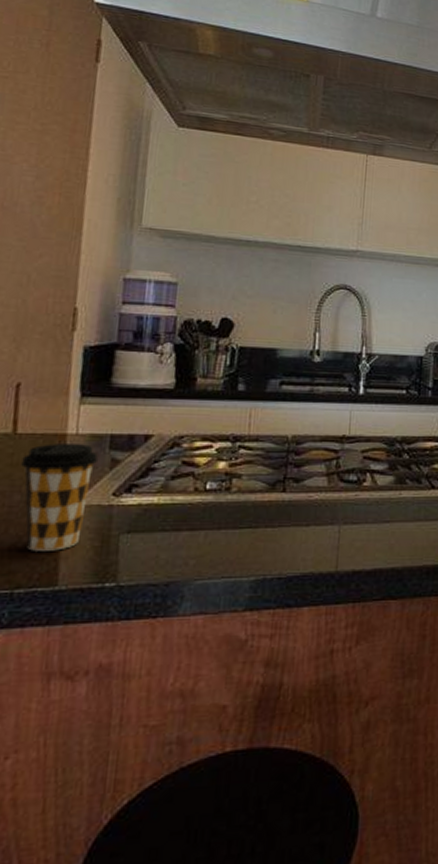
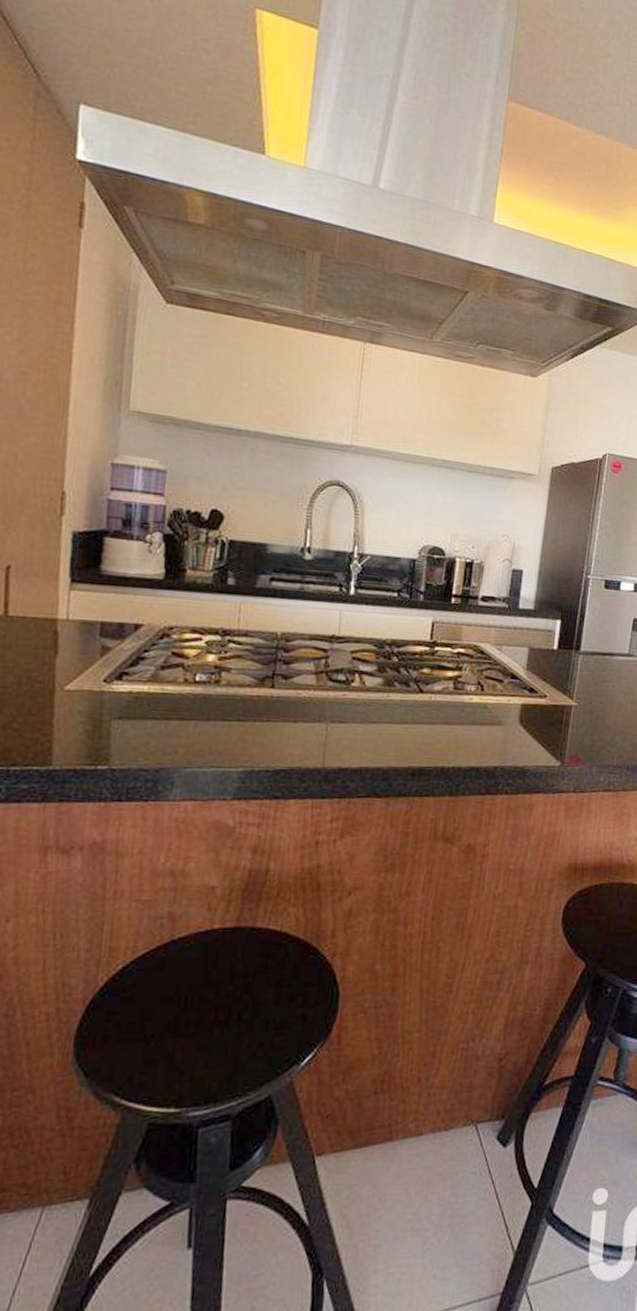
coffee cup: present [21,444,99,551] -> none [13,628,90,732]

